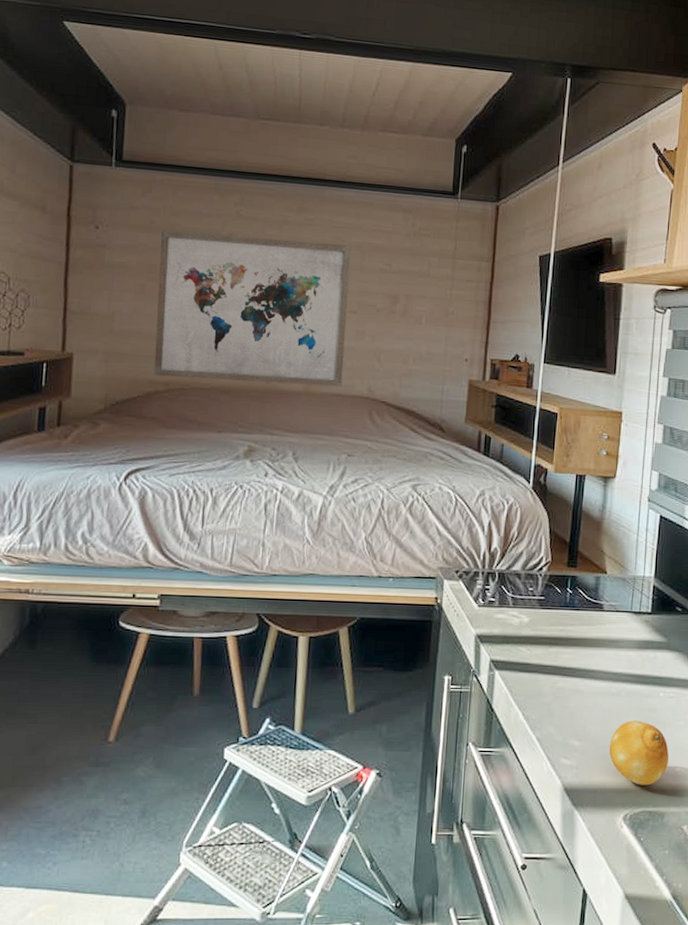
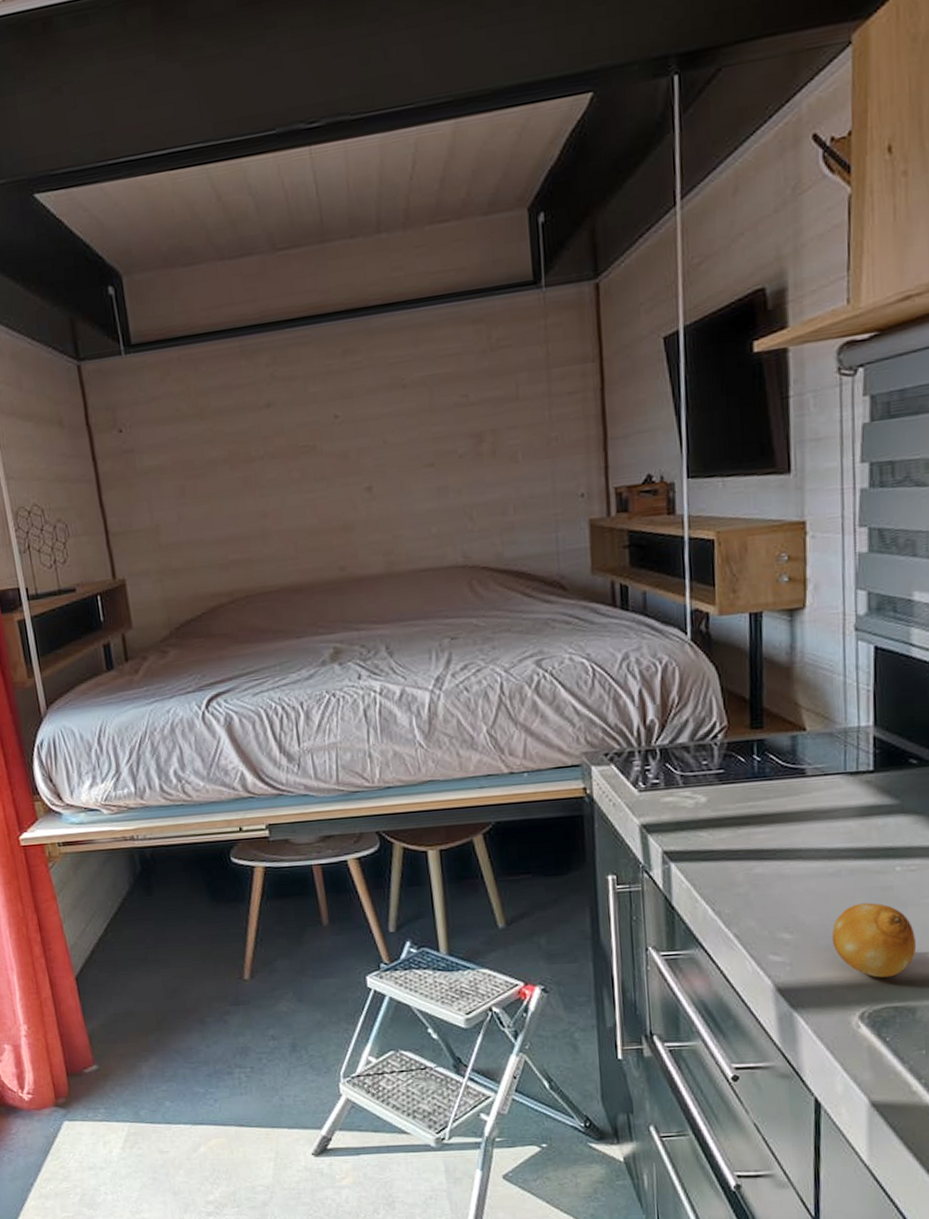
wall art: present [153,229,351,387] -> none [190,383,431,588]

